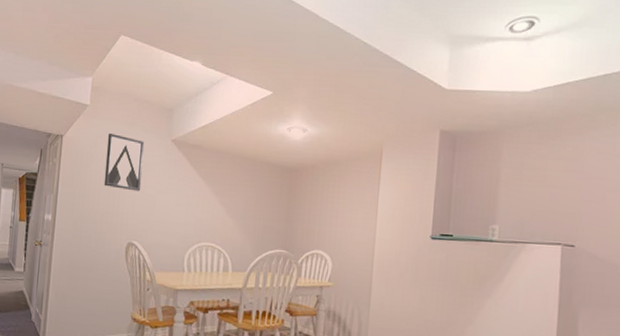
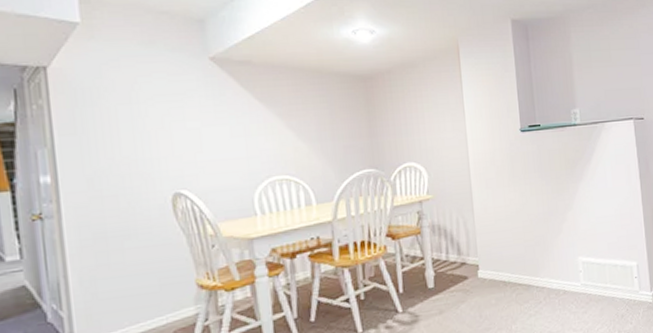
wall art: present [103,132,145,192] -> none [116,56,179,128]

